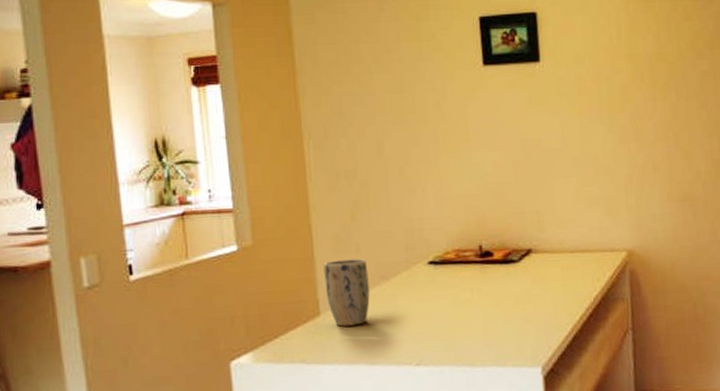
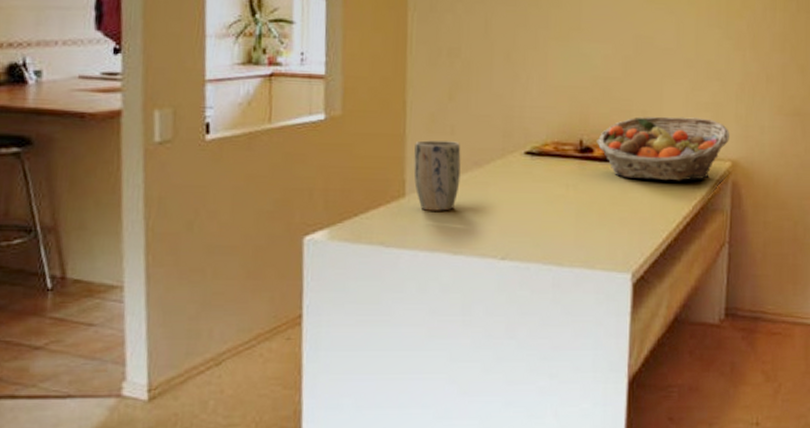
fruit basket: none [495,212,623,277] -> present [597,116,729,181]

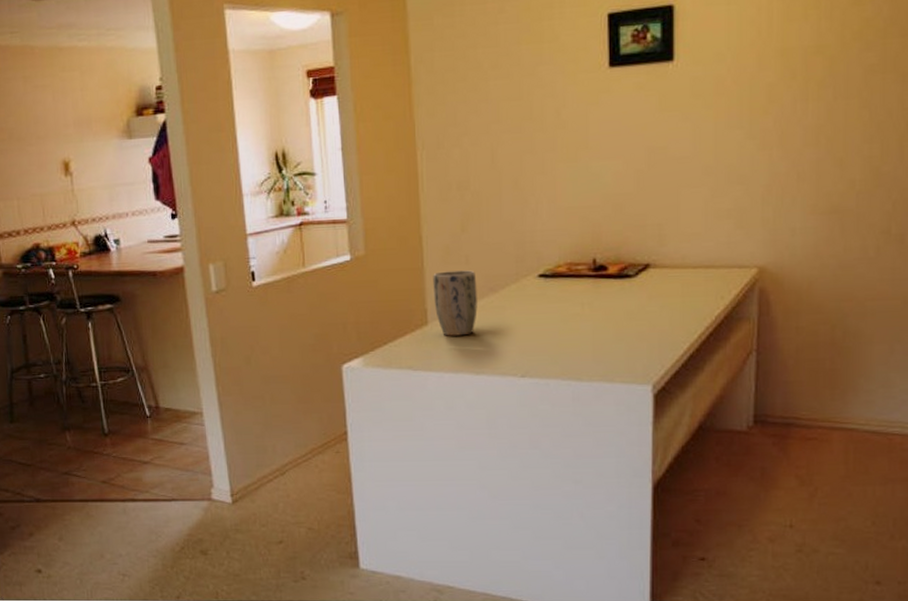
fruit basket: present [597,116,729,181] -> none [611,225,755,293]

